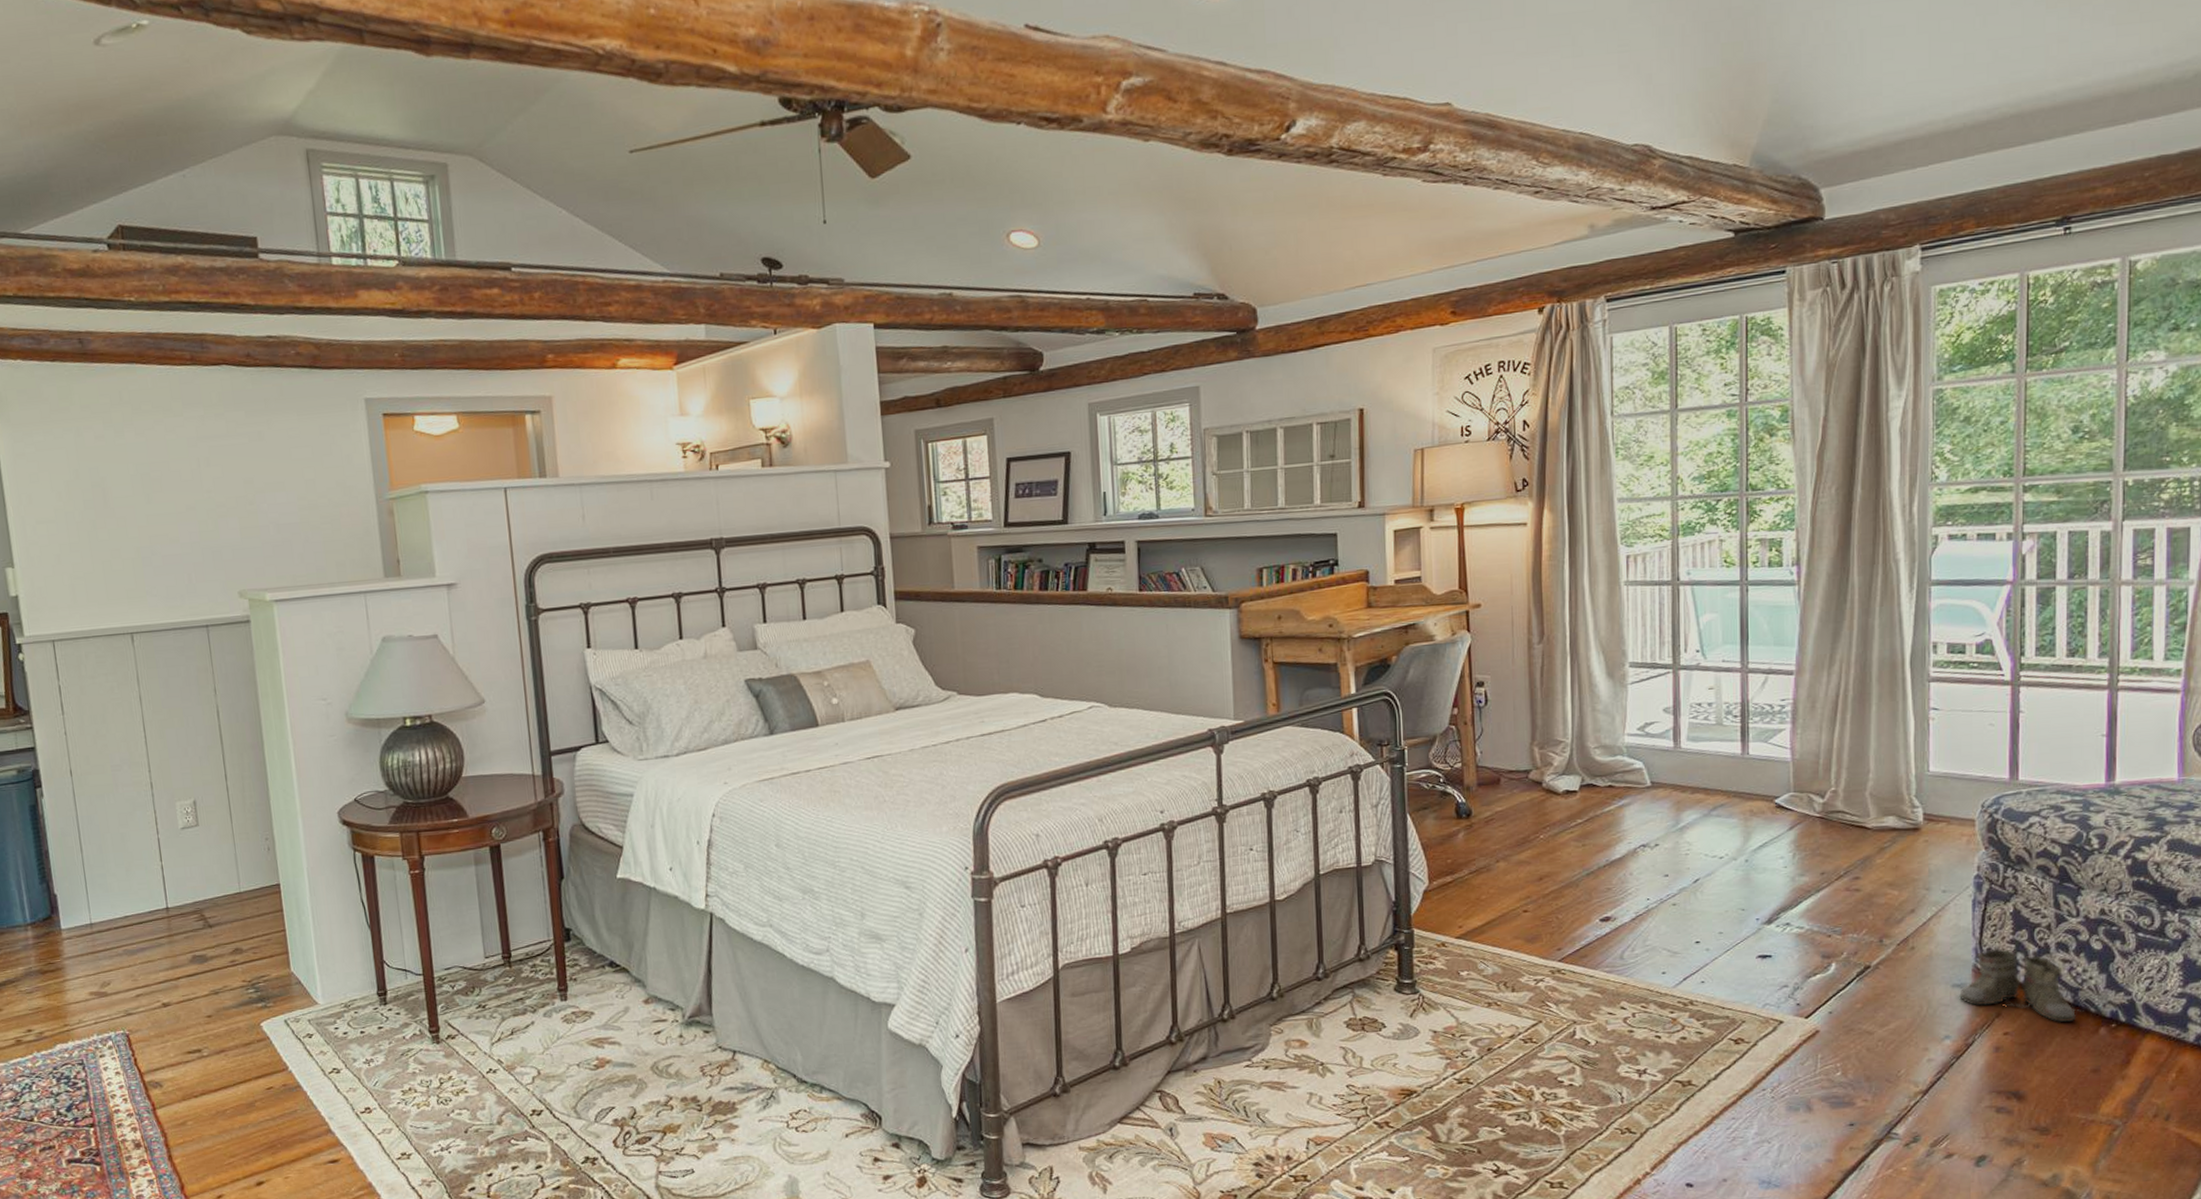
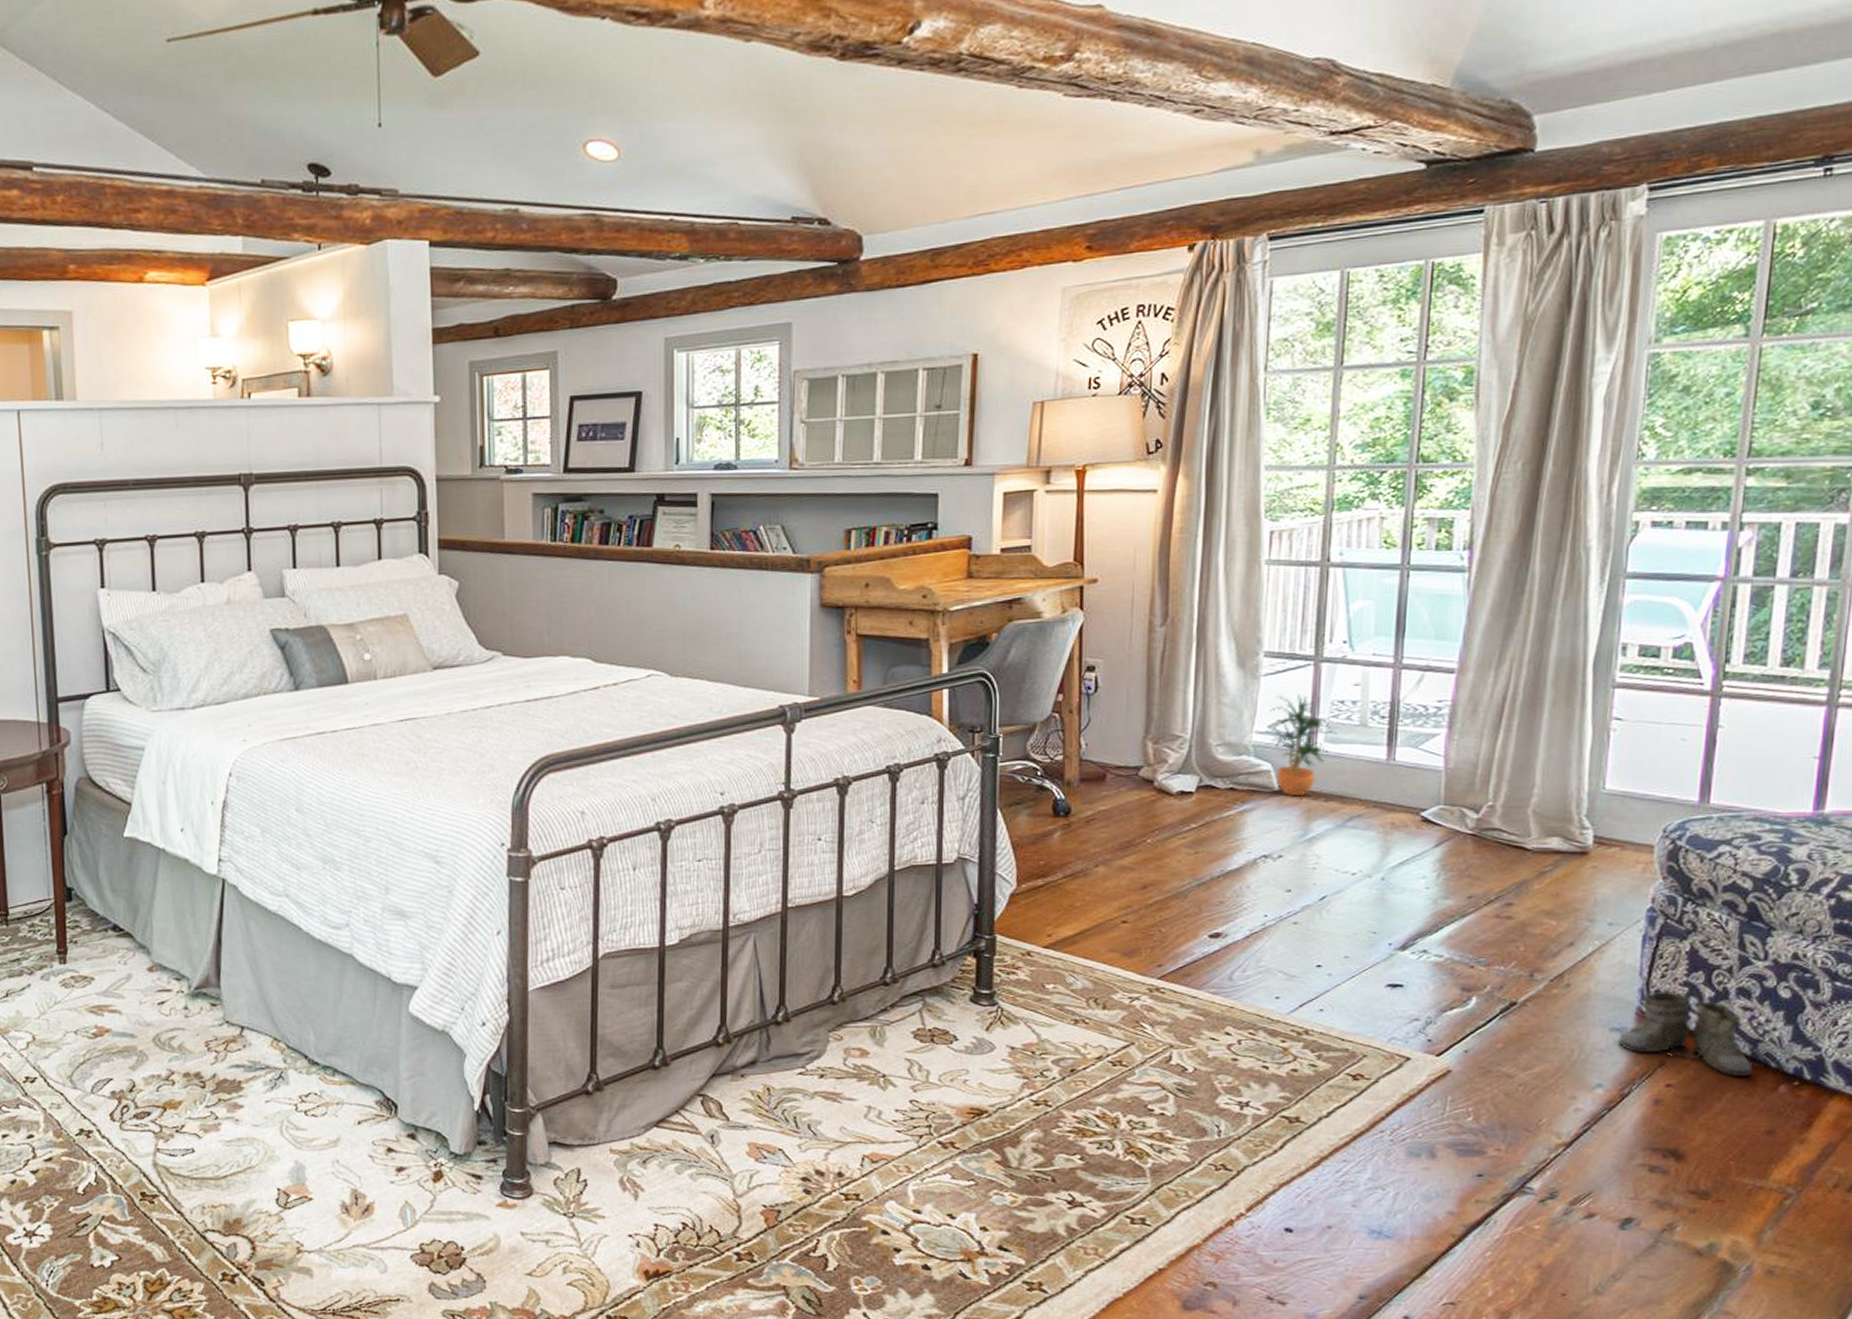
potted plant: none [1636,699,1698,791] -> present [1265,694,1338,797]

